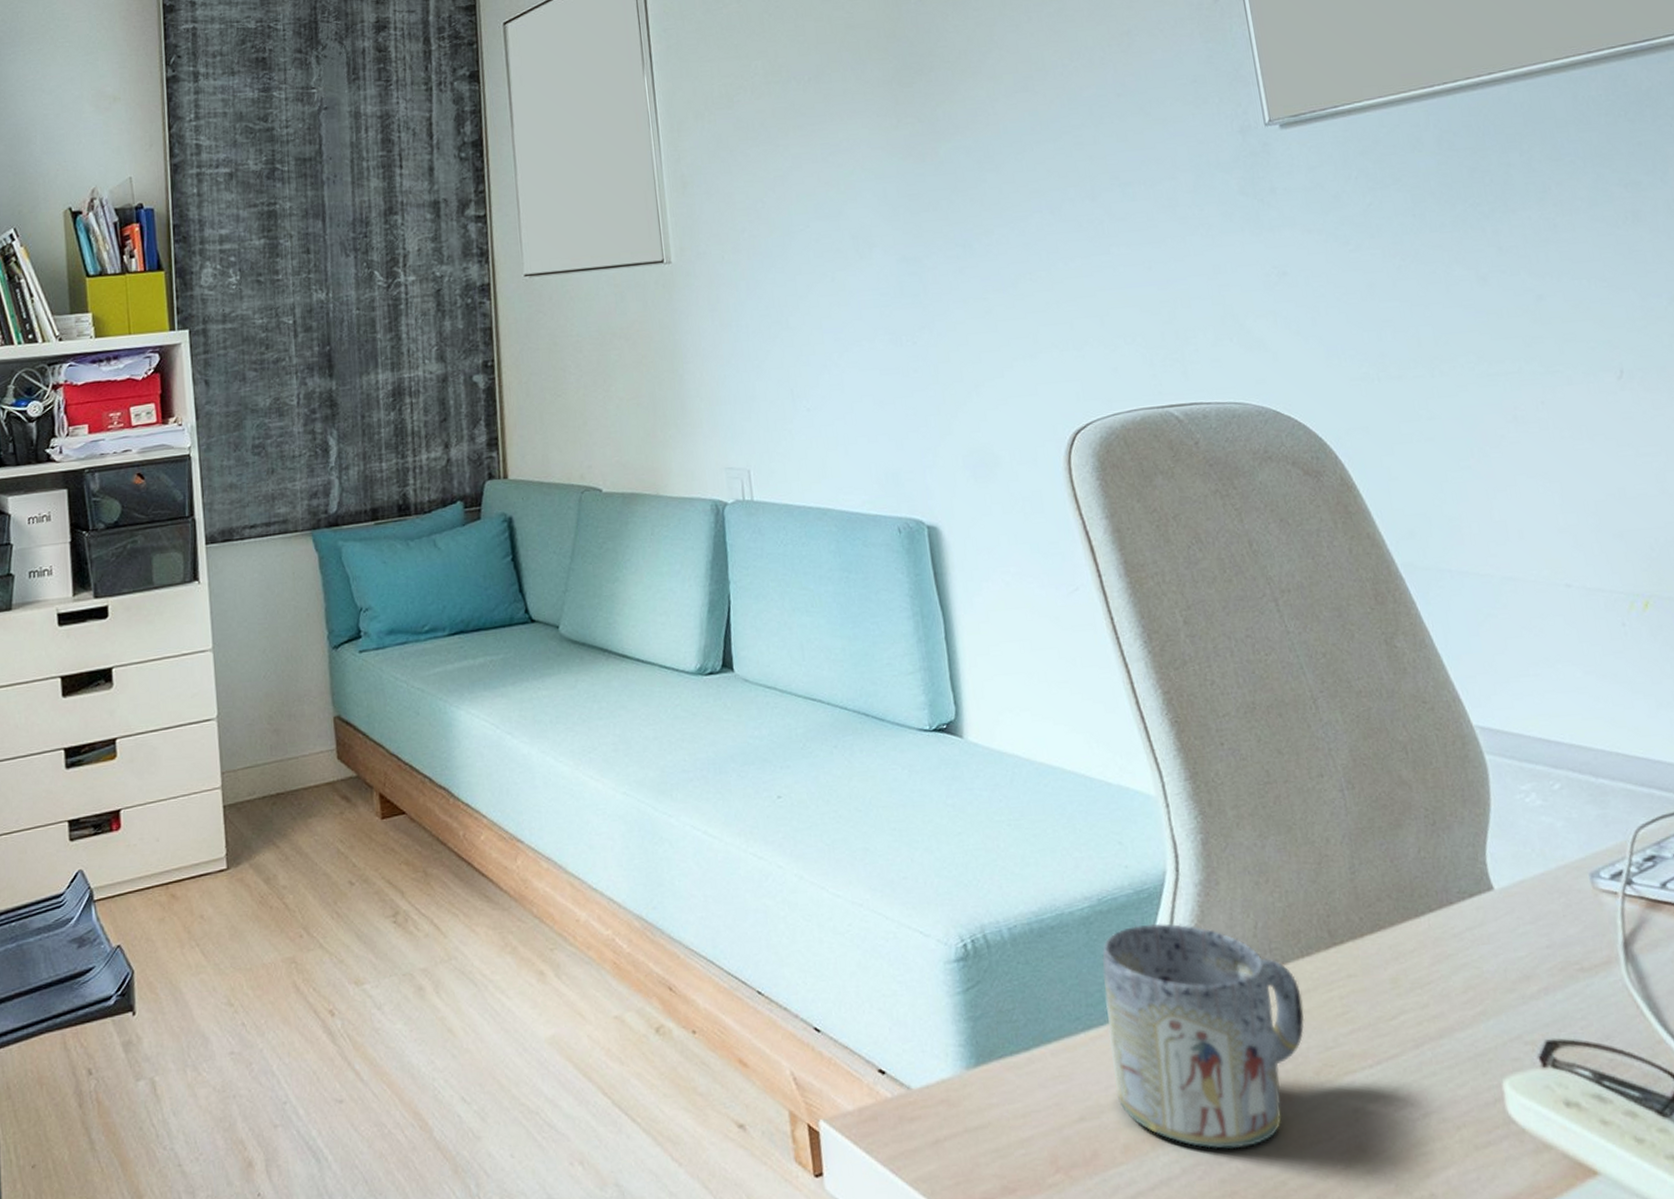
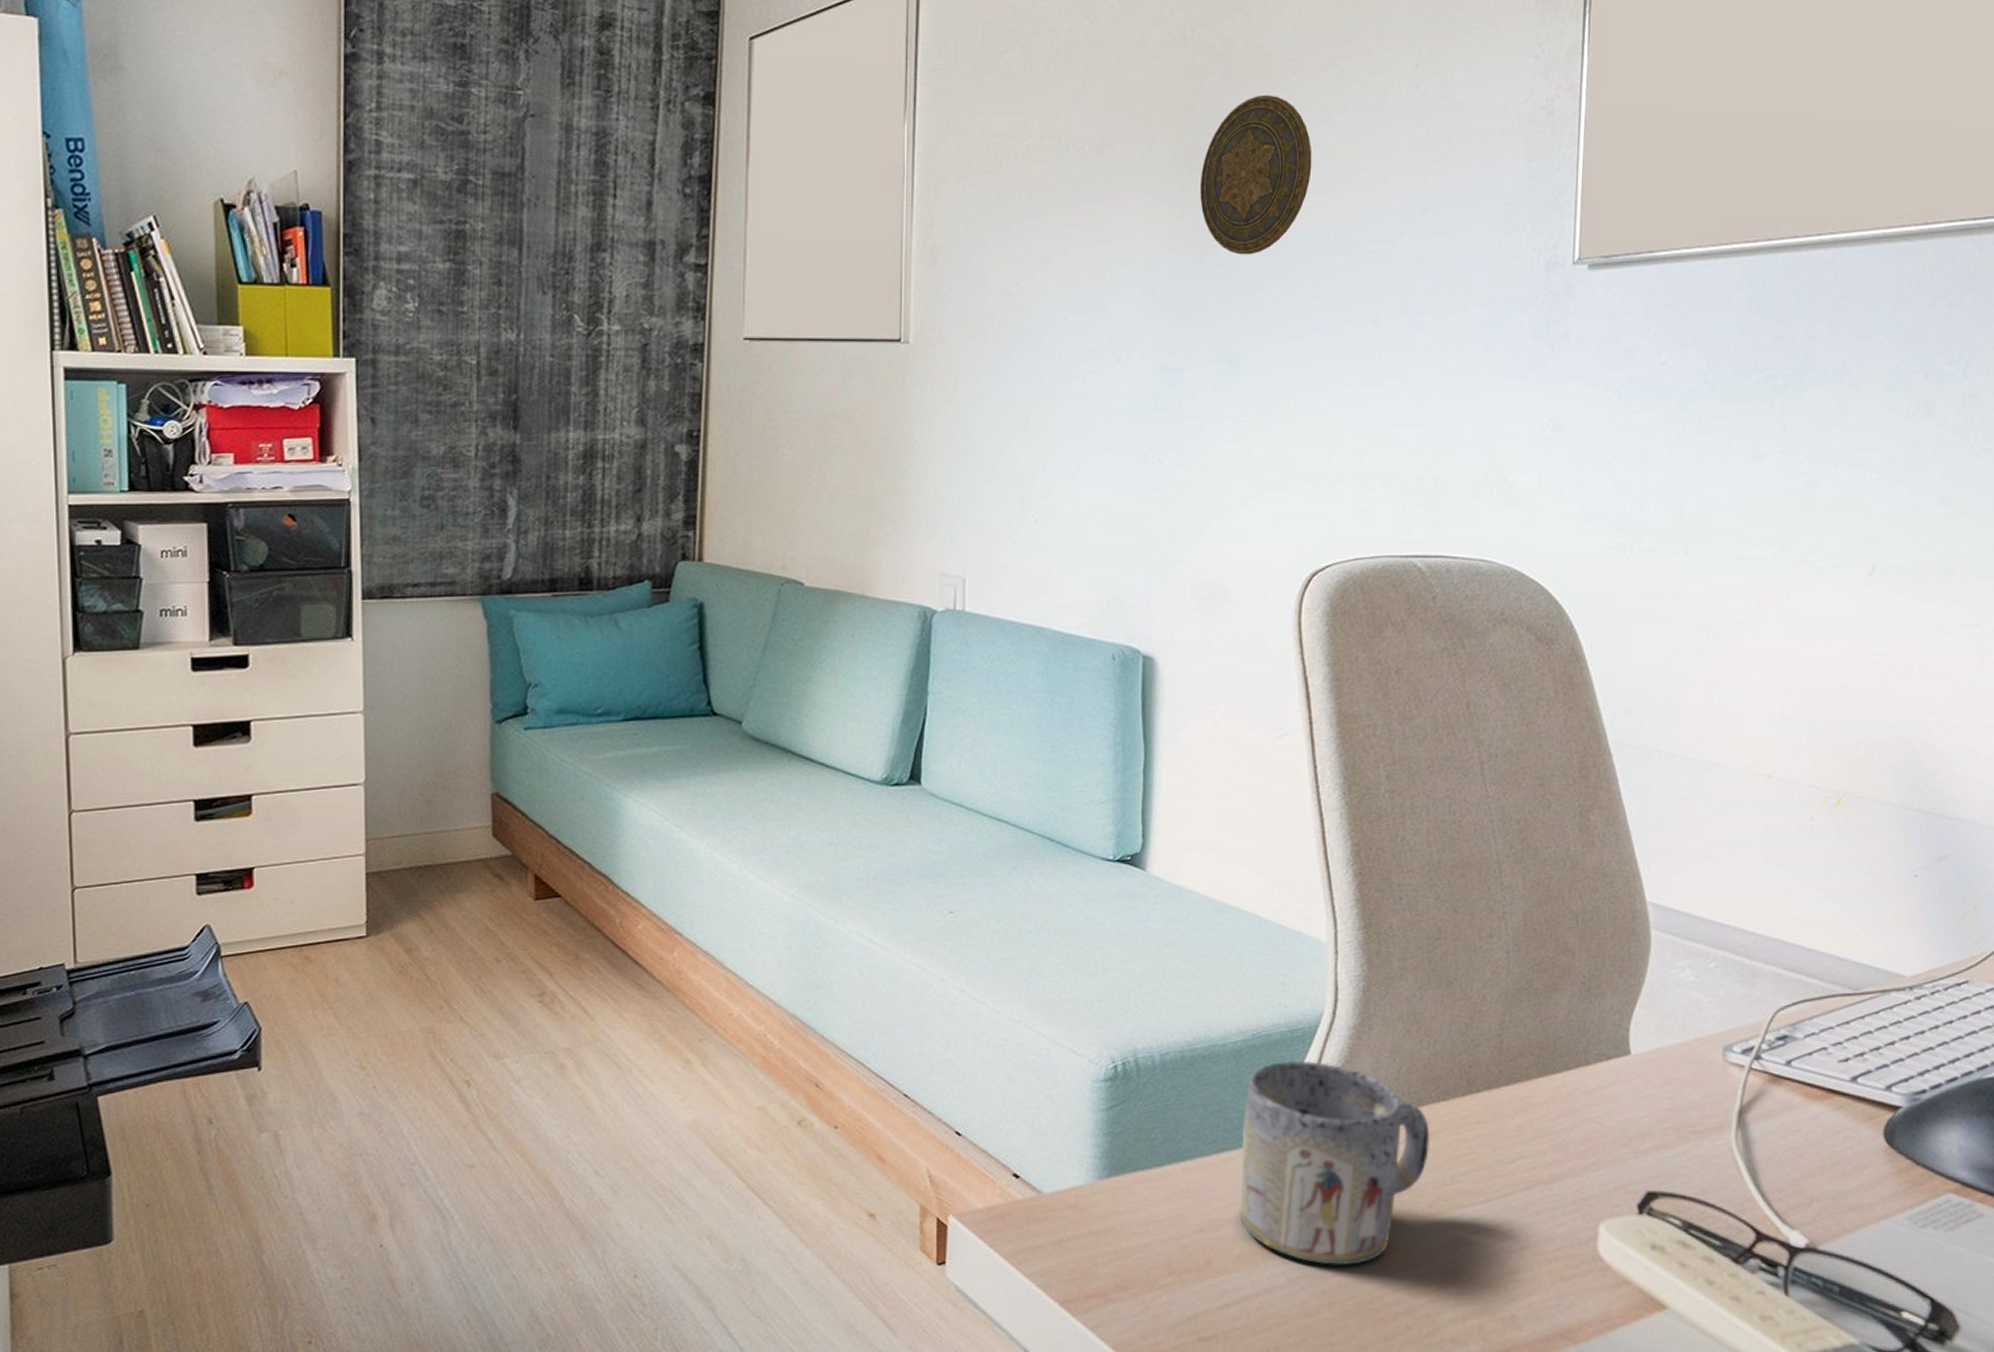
decorative plate: none [910,14,1010,153] -> present [1200,94,1312,255]

